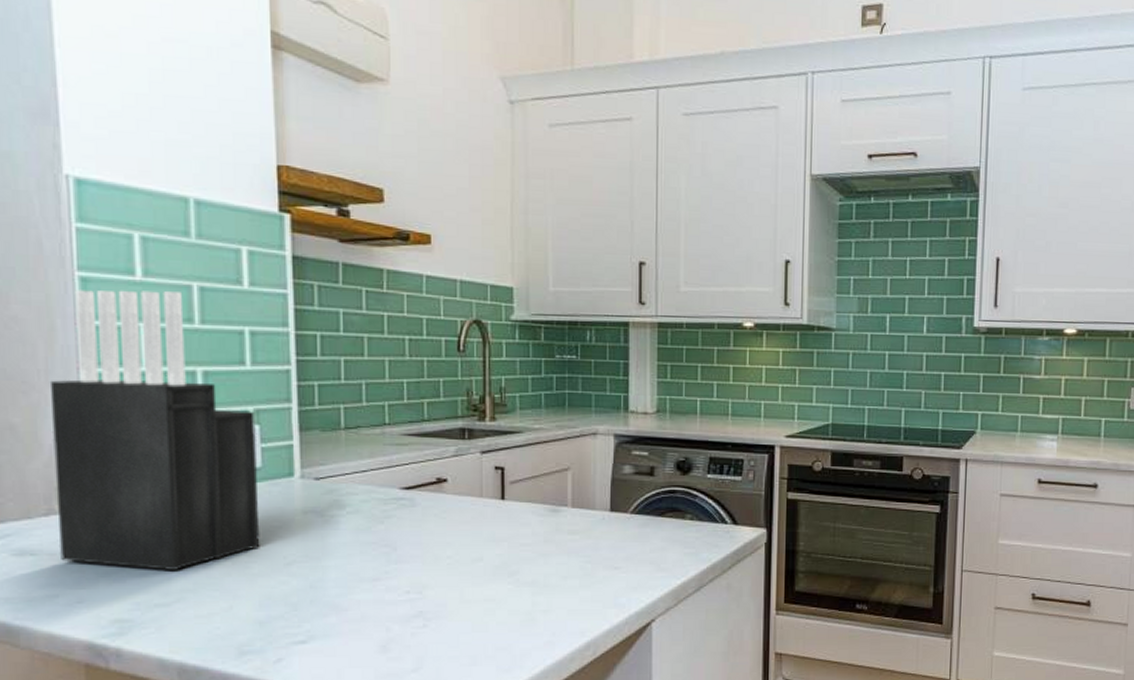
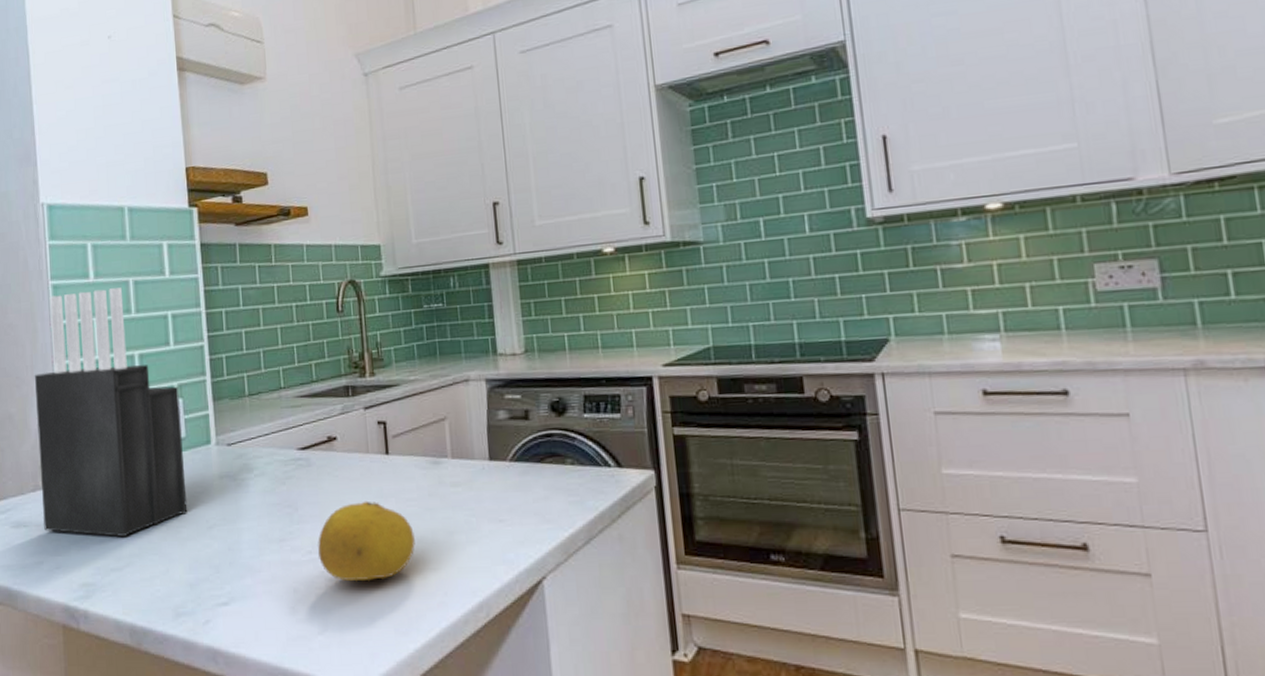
fruit: none [418,544,526,622] -> present [318,501,415,582]

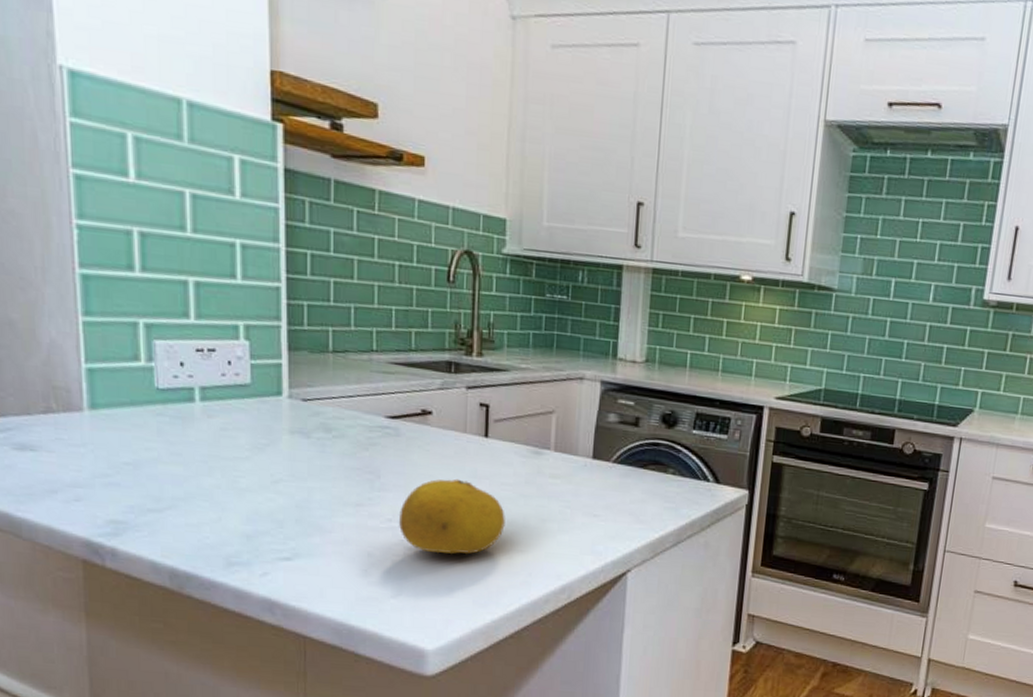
knife block: present [34,287,188,537] -> none [46,187,248,478]

